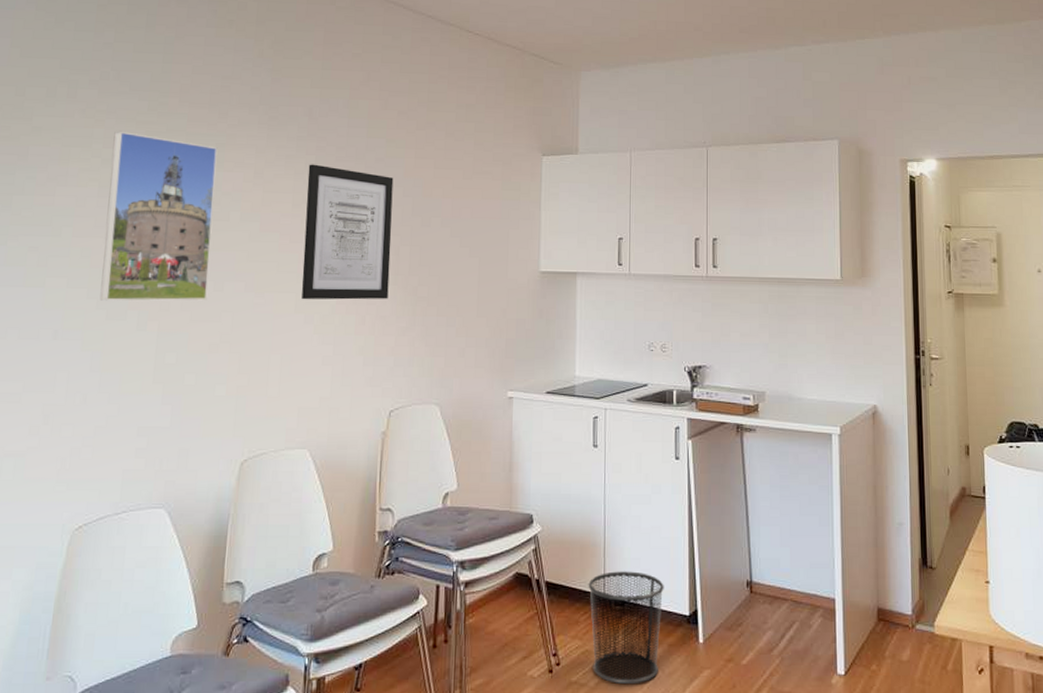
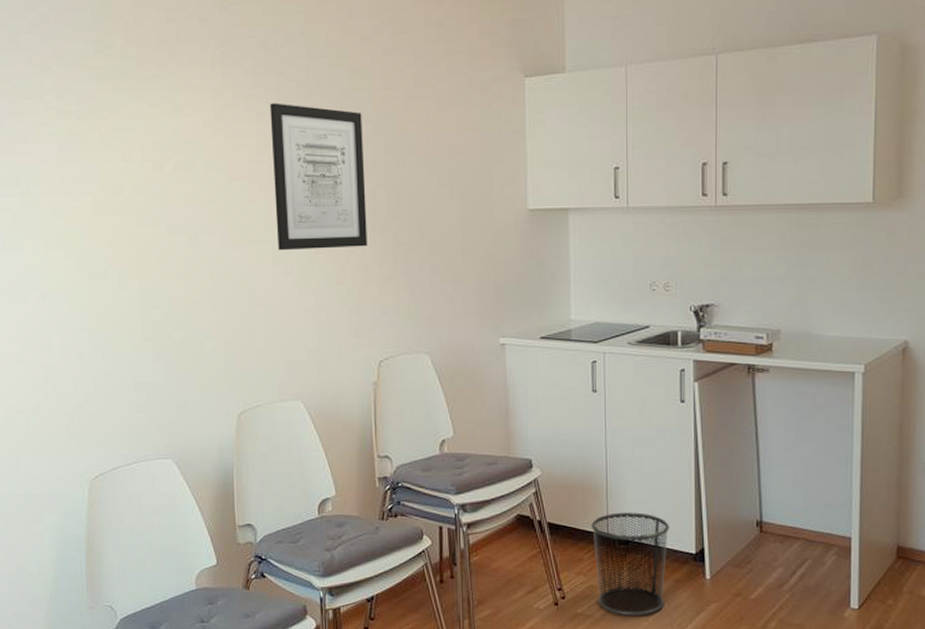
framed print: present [99,131,218,301] -> none [64,78,184,260]

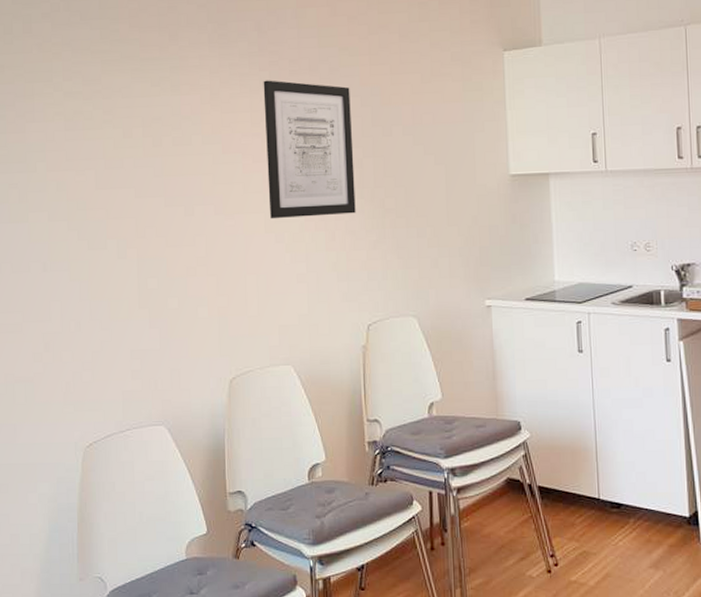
waste bin: present [591,512,669,616] -> none [582,474,661,584]

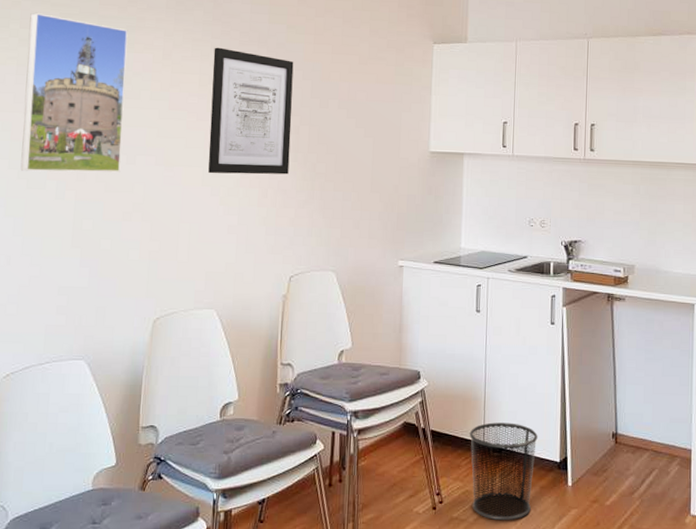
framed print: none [72,62,180,232] -> present [20,12,128,173]
waste bin: none [582,474,661,584] -> present [469,422,538,521]

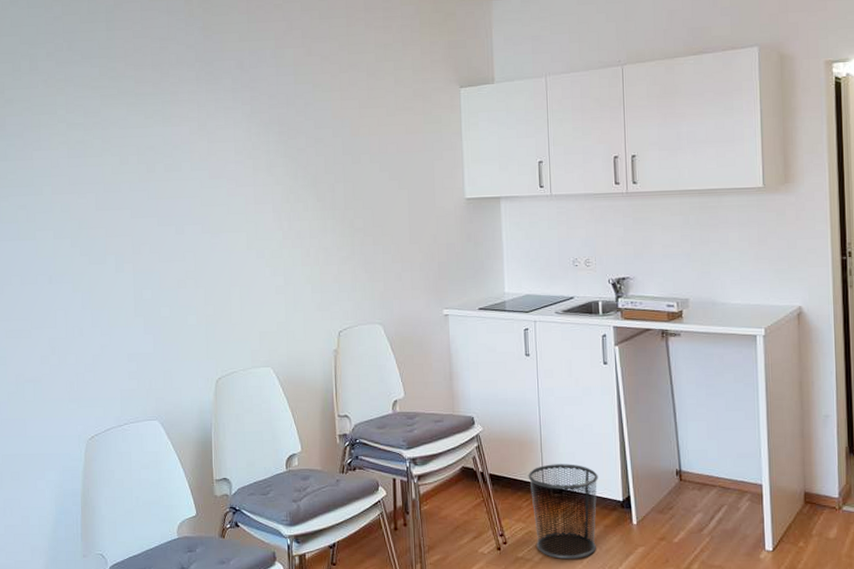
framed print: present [20,12,128,173] -> none [74,97,171,248]
wall art: present [208,47,294,175] -> none [245,113,328,238]

